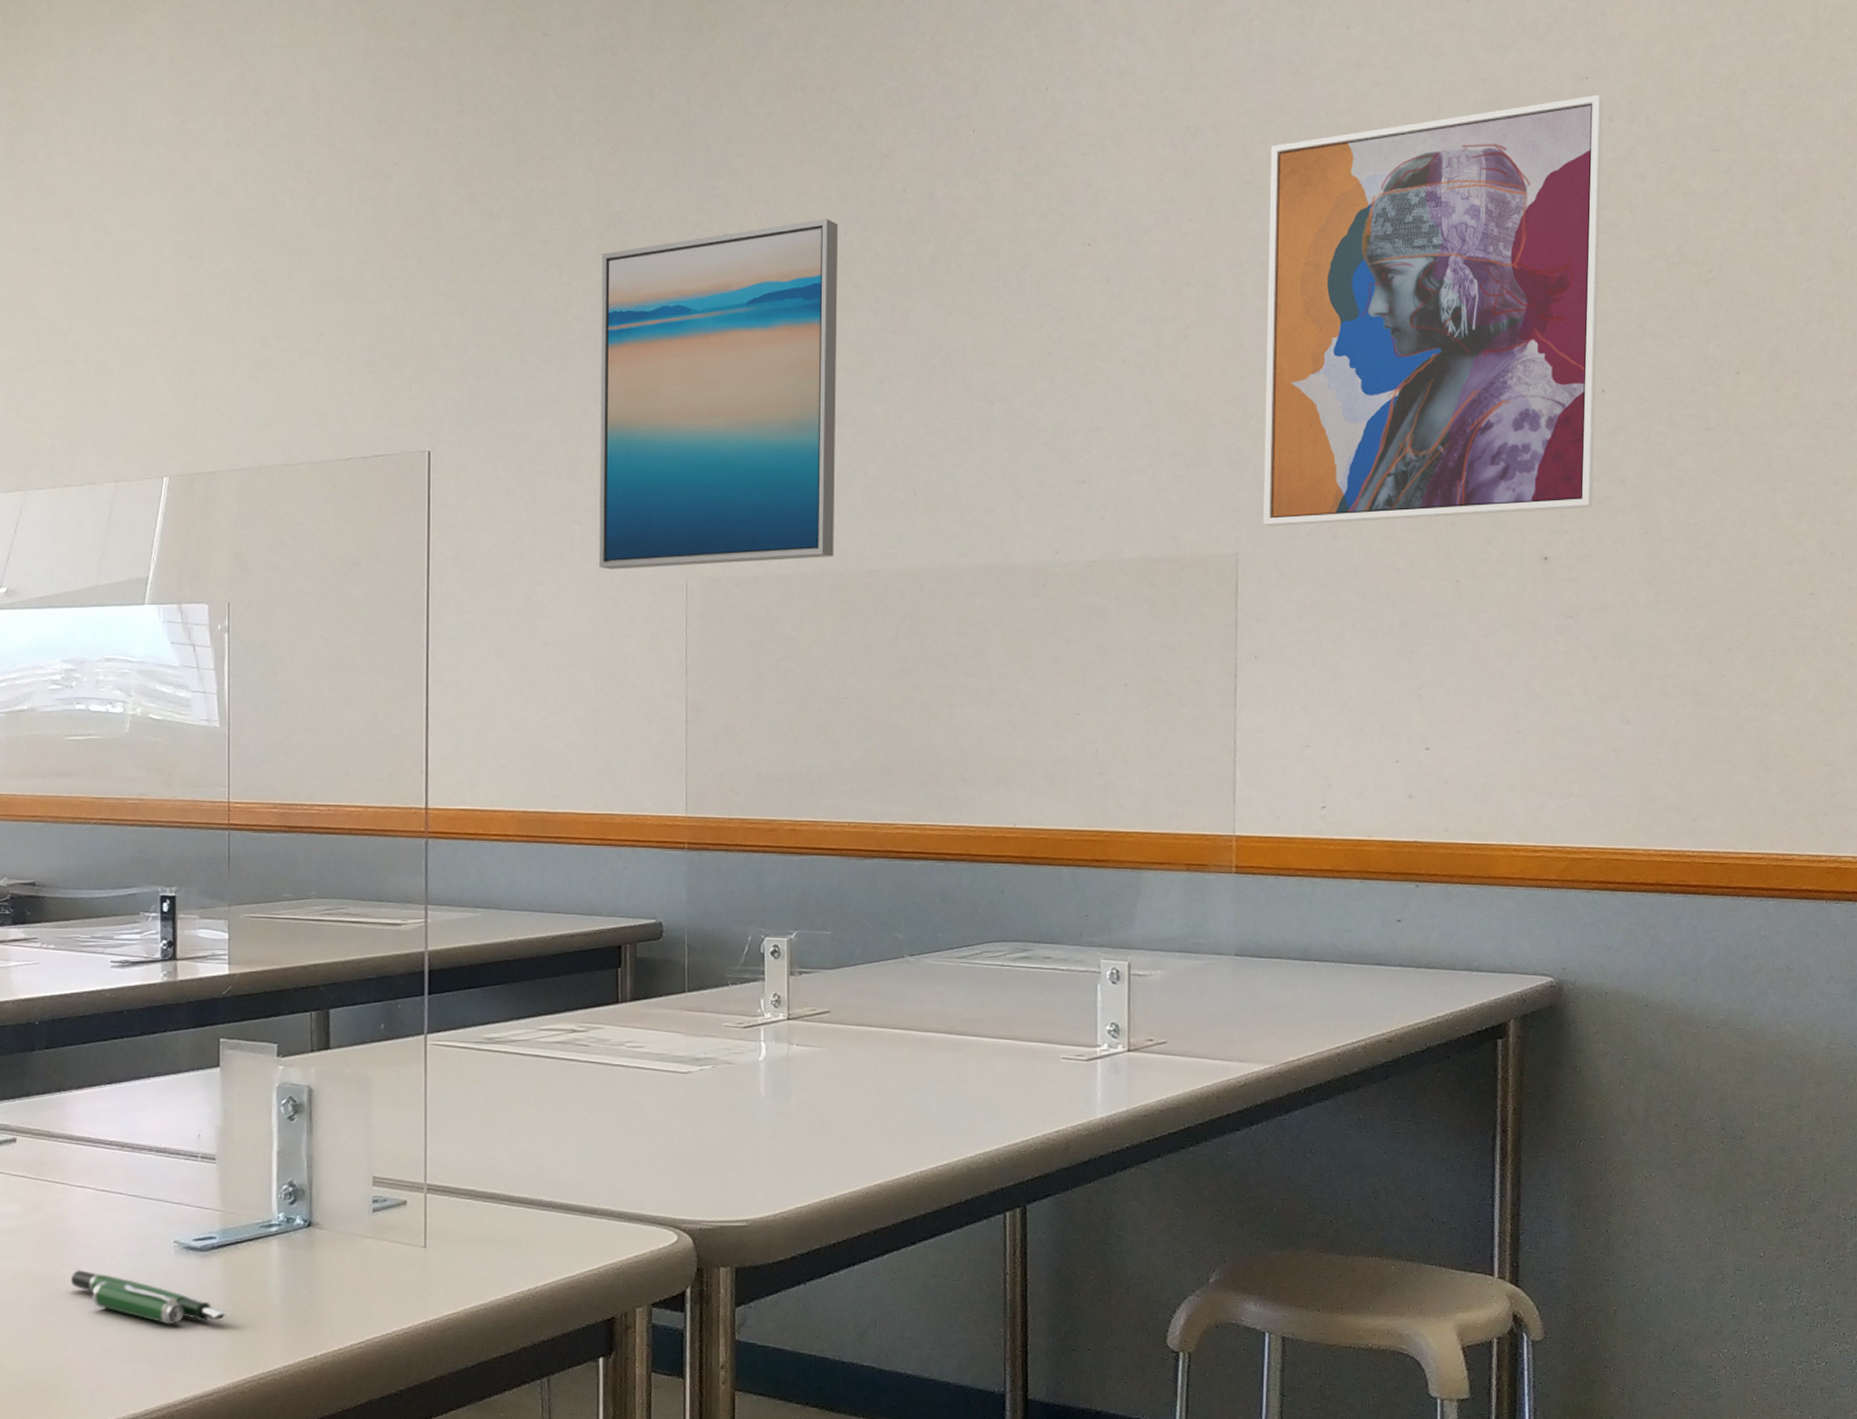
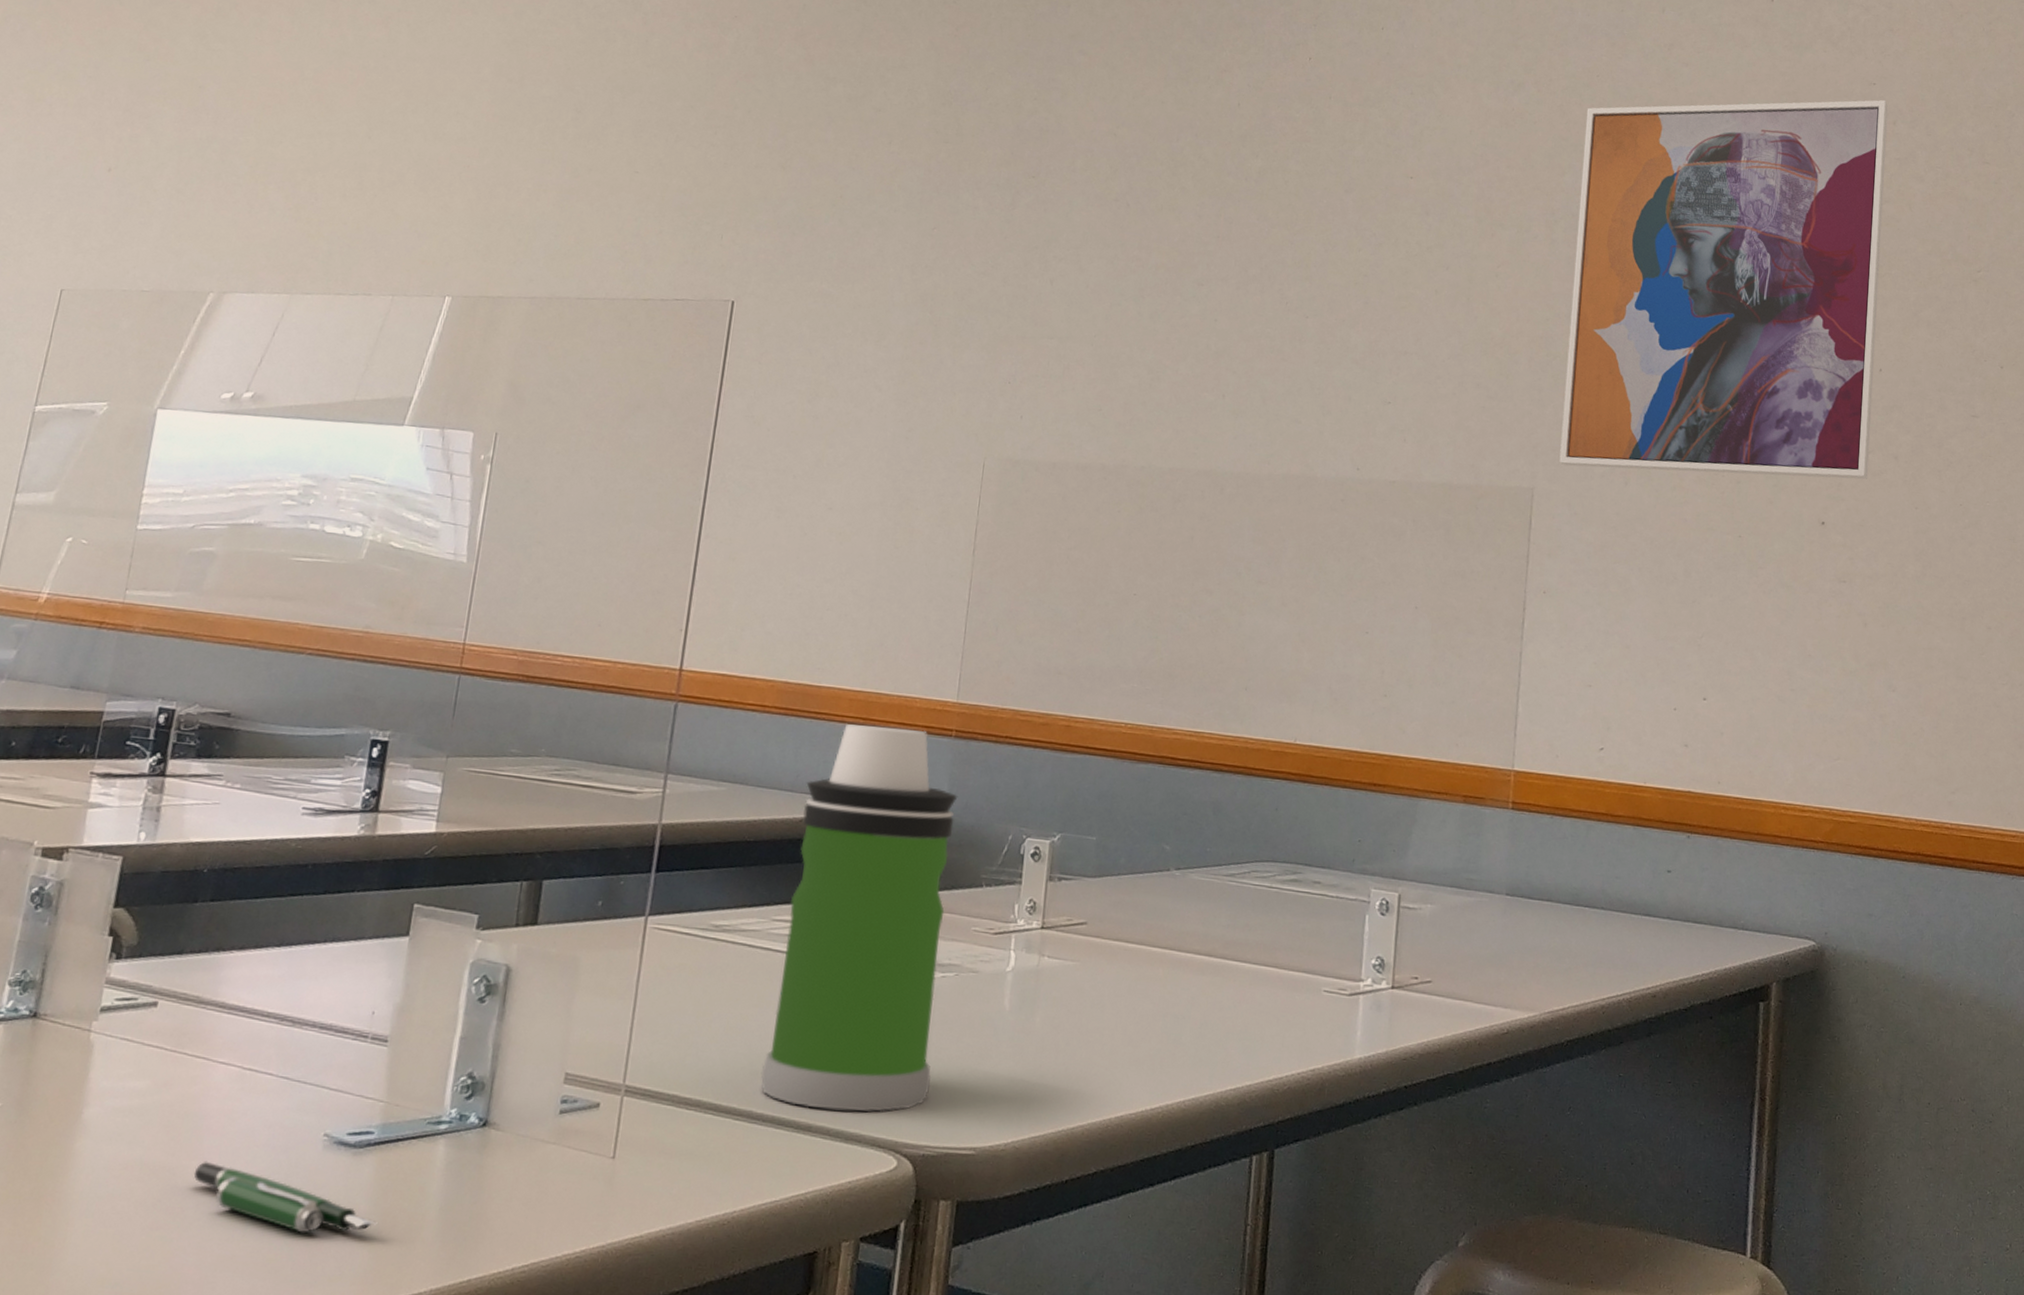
water bottle: none [546,844,700,1195] -> present [761,724,958,1113]
wall art: present [599,219,838,570] -> none [895,122,1171,451]

